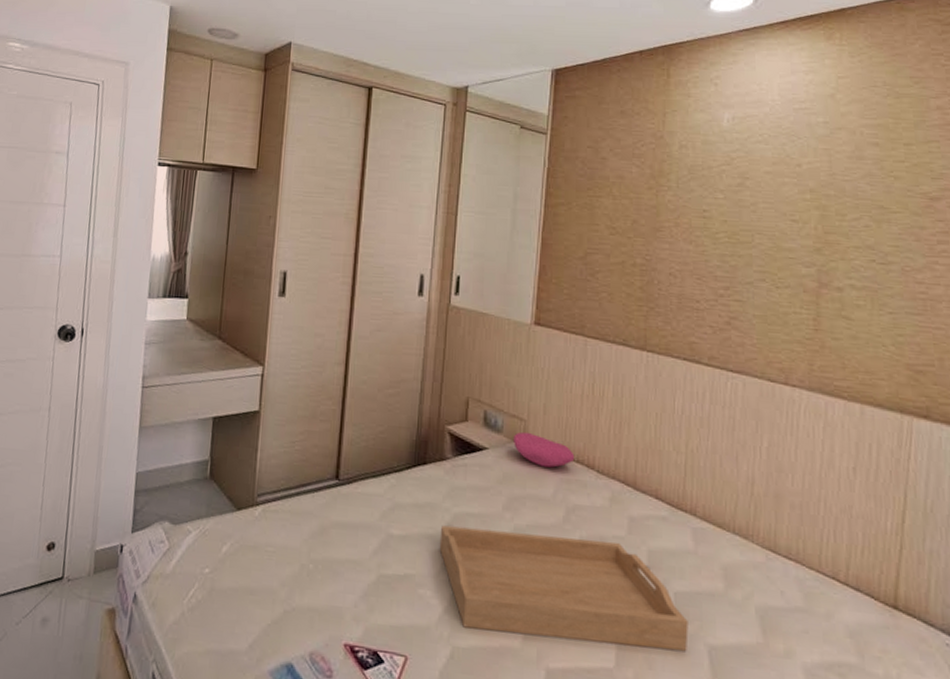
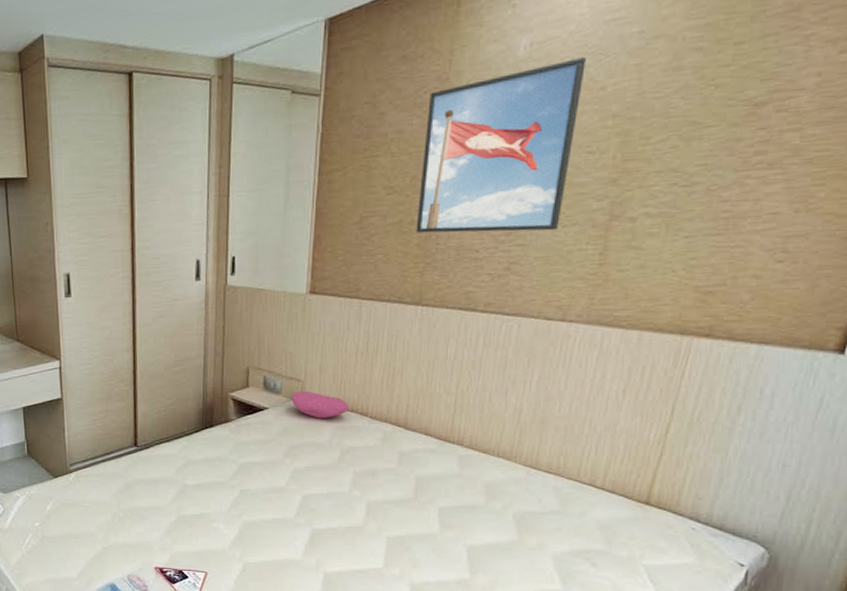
serving tray: present [439,525,689,652] -> none [228,474,450,552]
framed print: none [638,135,782,291] -> present [416,56,586,234]

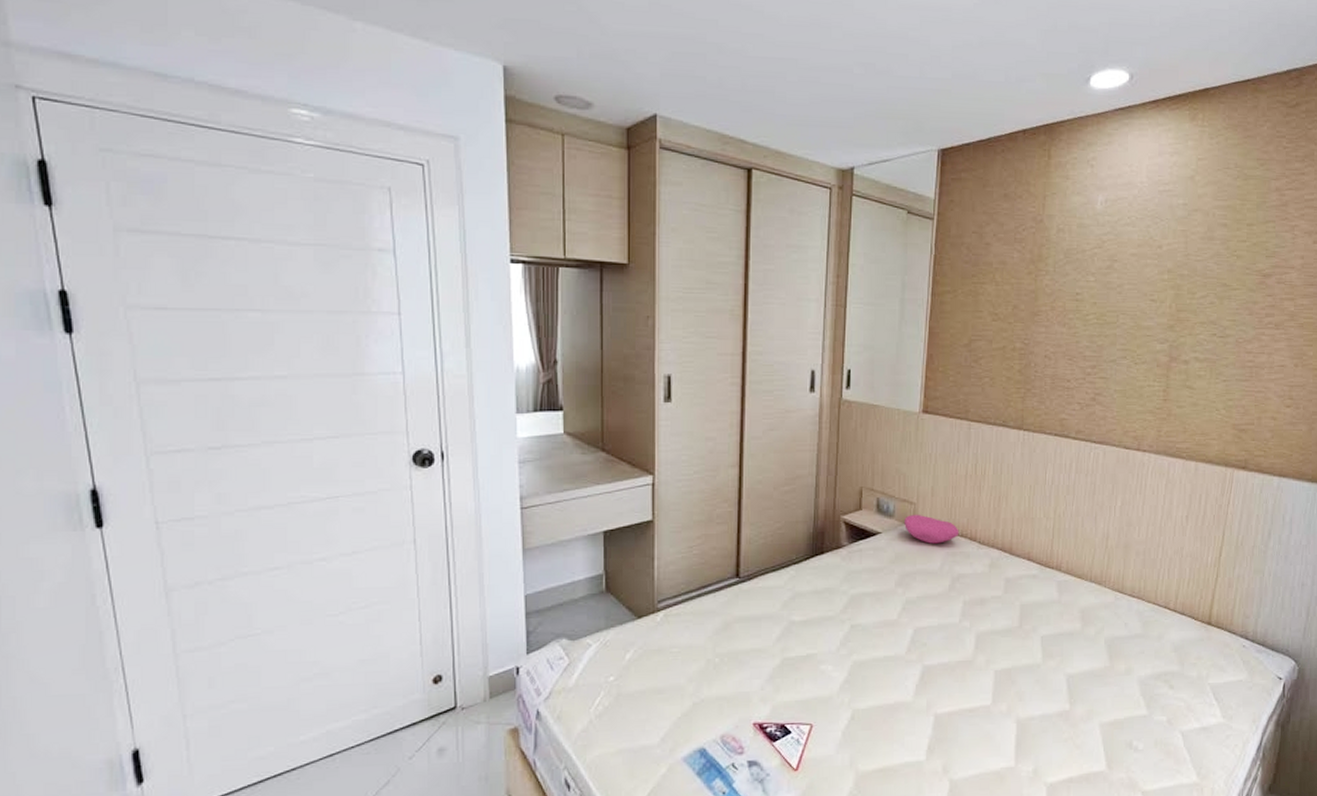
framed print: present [416,56,586,234] -> none [1017,218,1146,367]

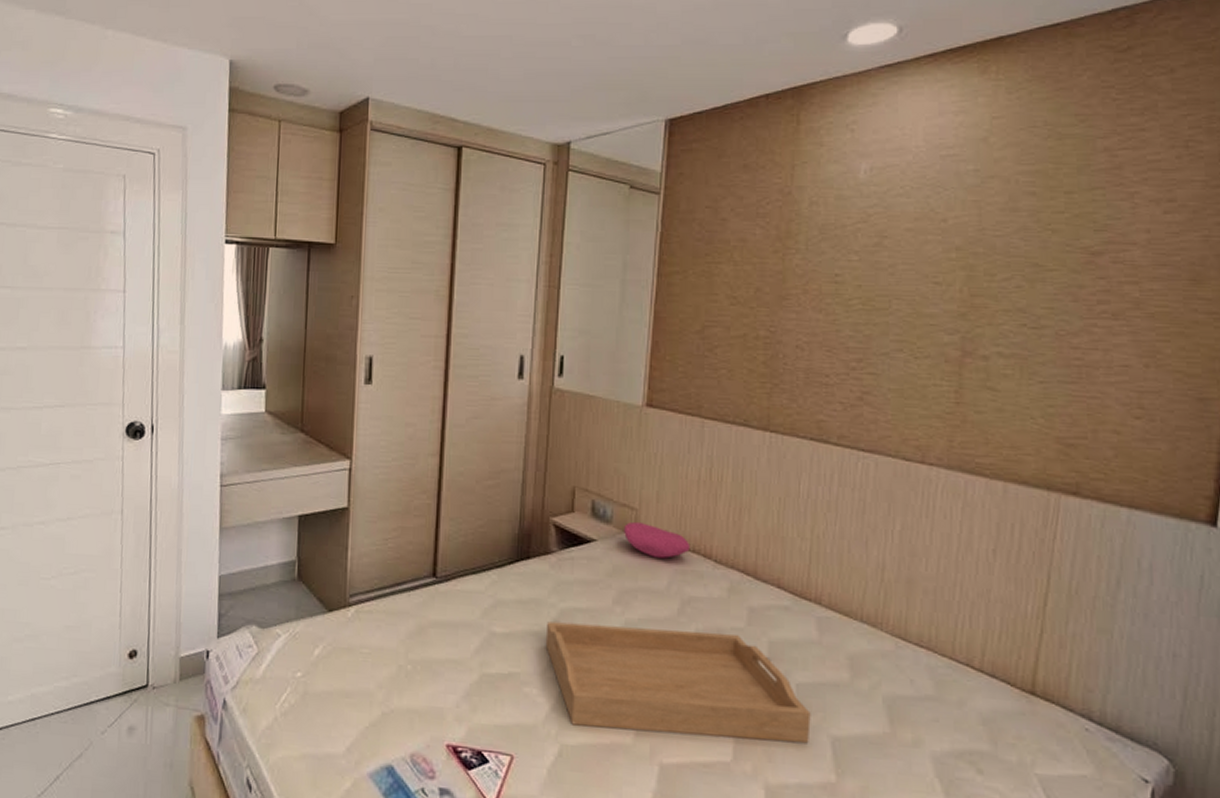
serving tray: none [838,602,1052,692] -> present [545,621,811,744]

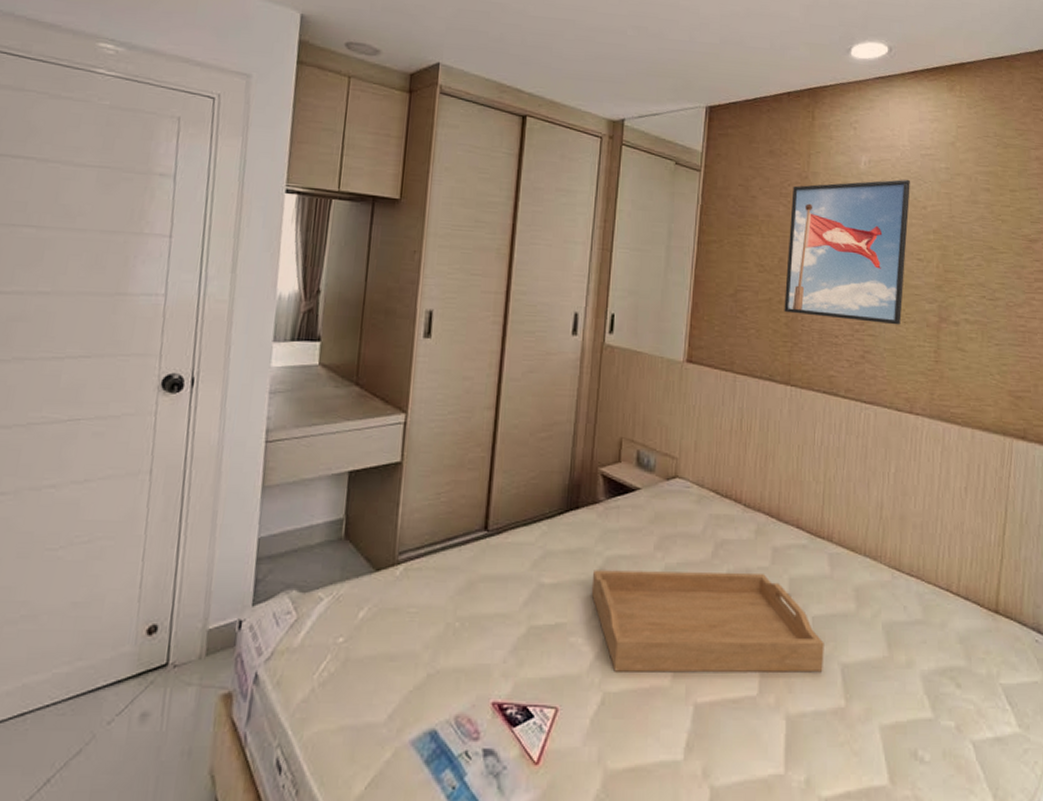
cushion: present [624,521,691,558] -> none [665,470,724,504]
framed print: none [761,187,925,362] -> present [784,179,910,325]

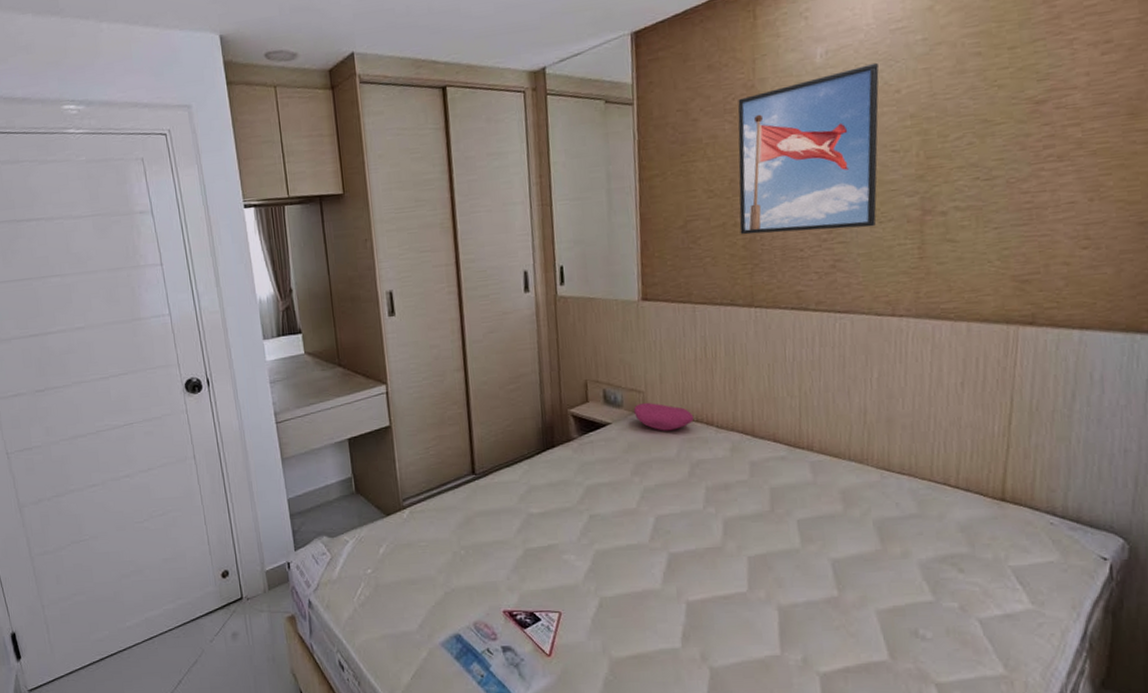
serving tray: present [591,570,824,673] -> none [576,487,813,580]
cushion: none [665,470,724,504] -> present [634,402,694,431]

